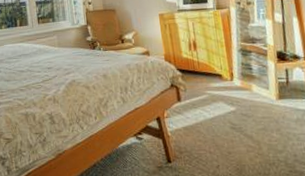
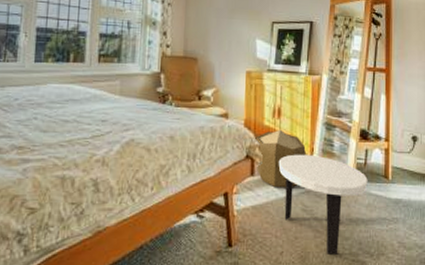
pouf: none [176,59,226,110] -> present [255,129,306,188]
side table: none [201,79,294,167] -> present [278,154,368,254]

